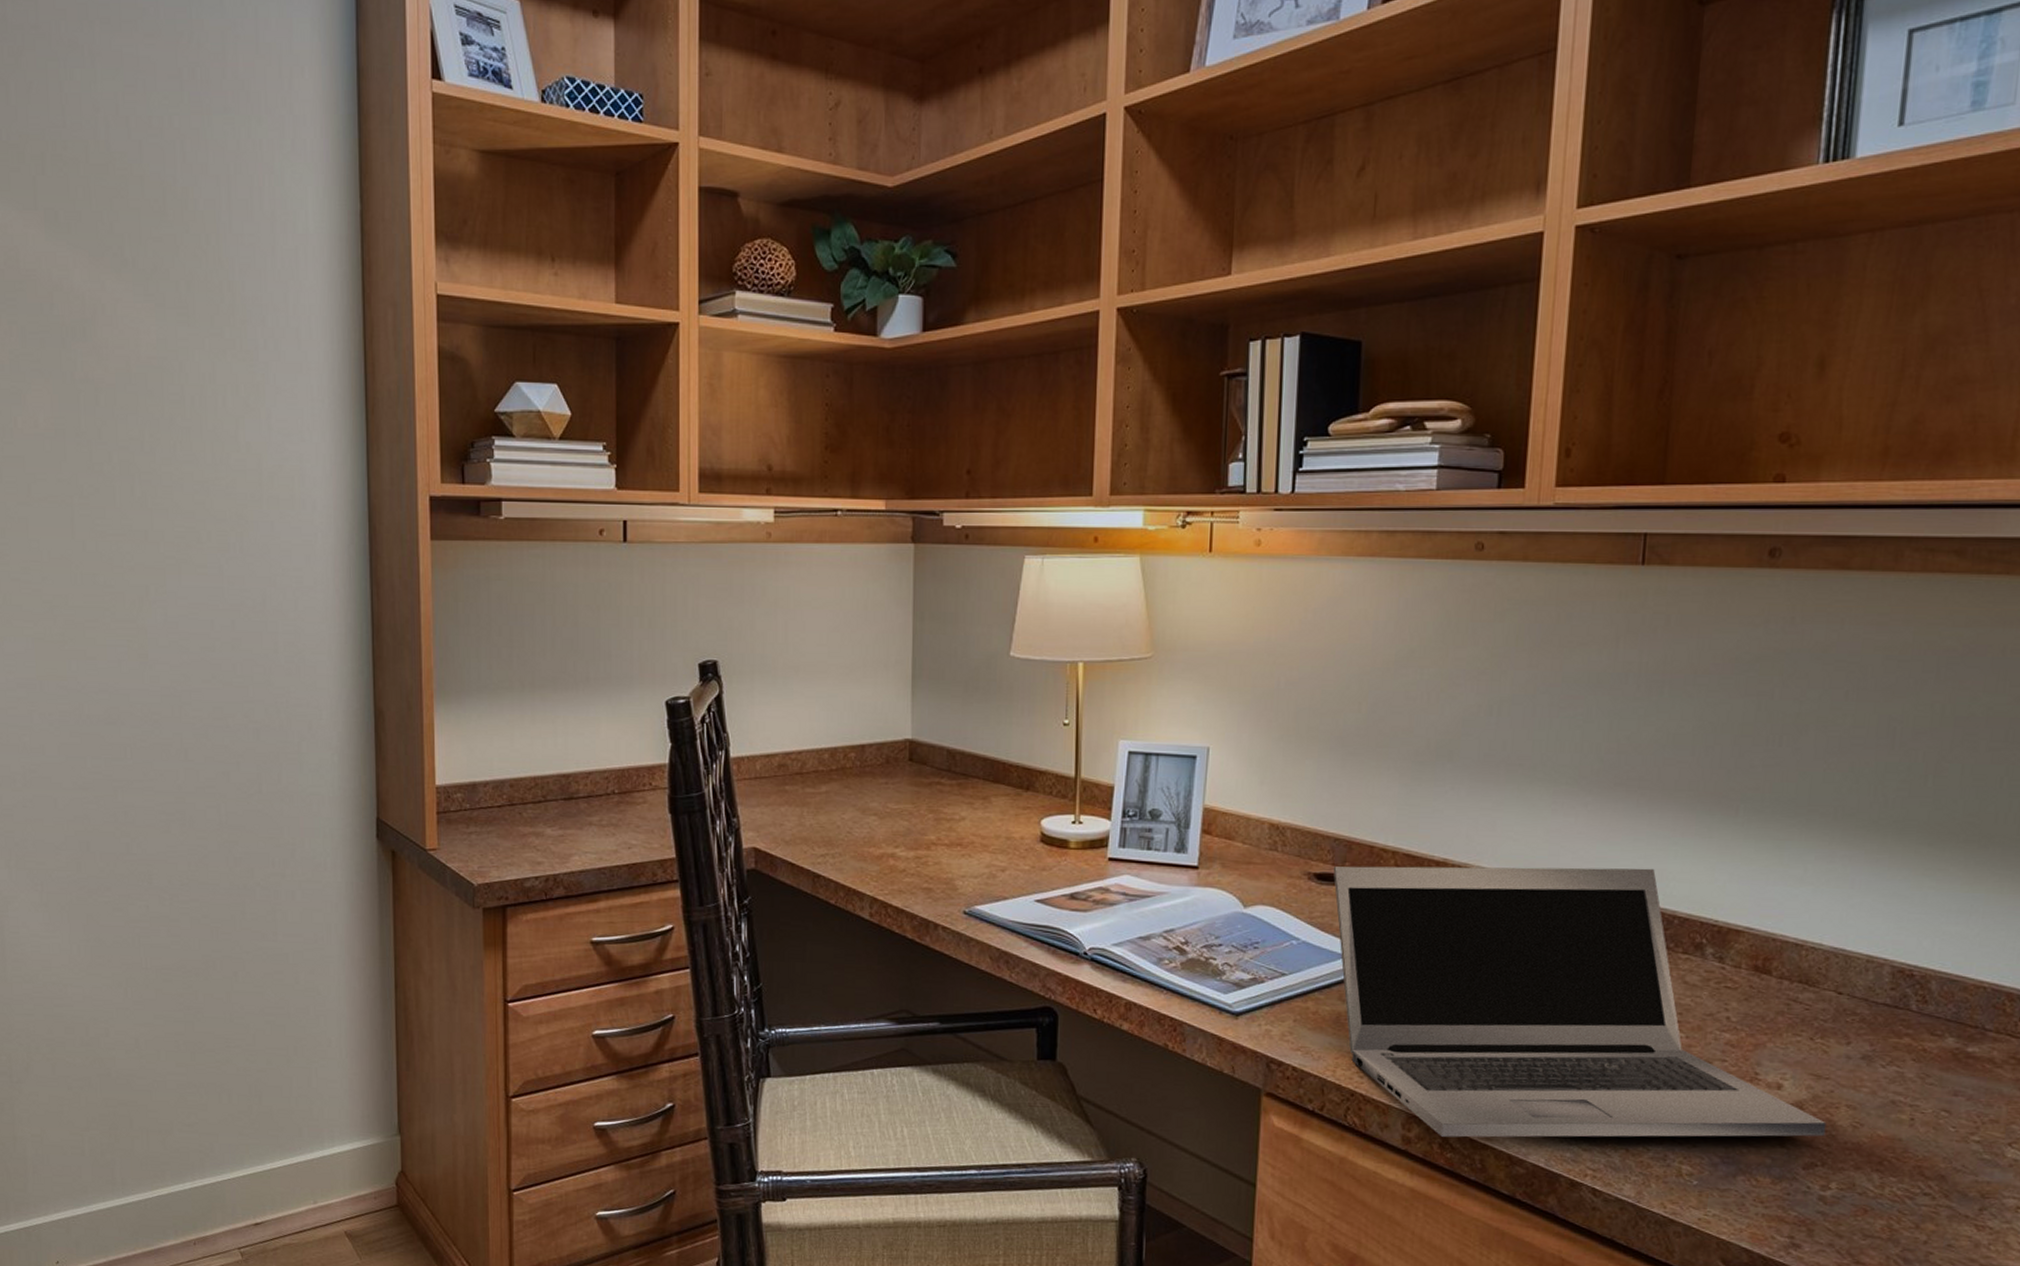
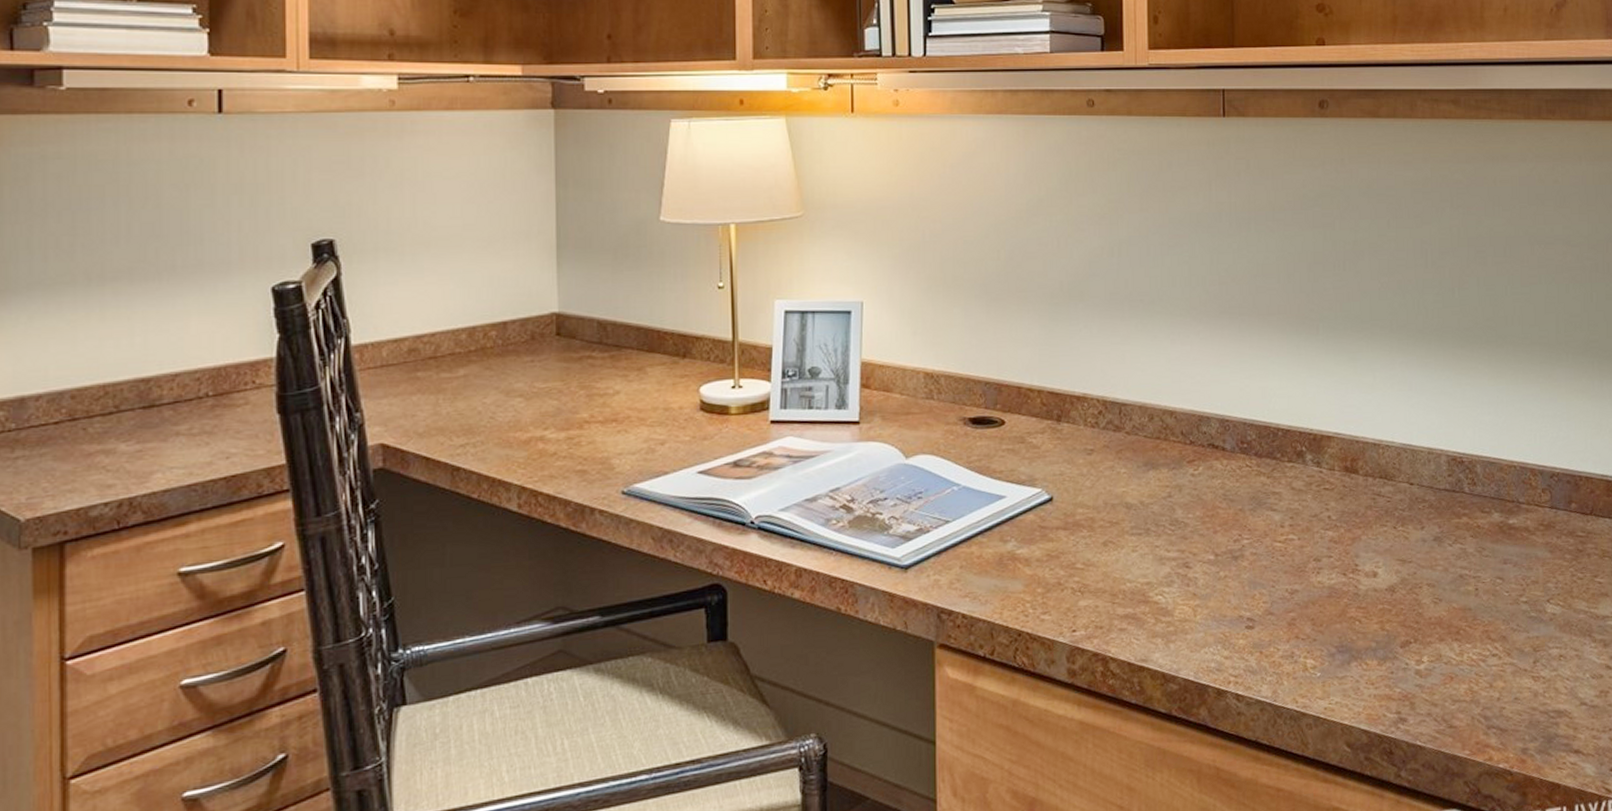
laptop: present [1333,866,1827,1138] -> none [986,387,1414,665]

